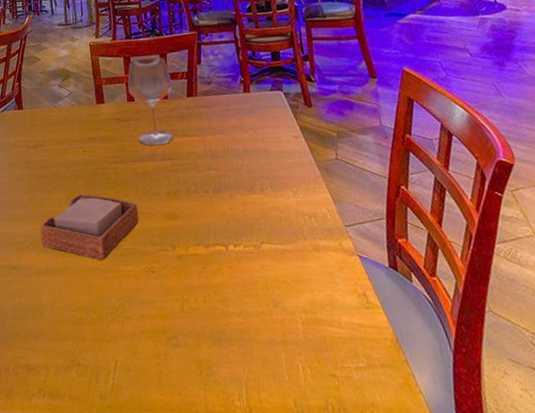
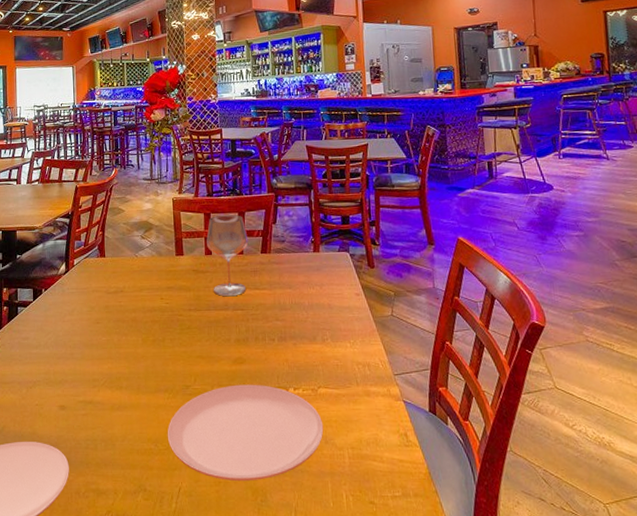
napkin holder: present [40,193,139,260] -> none [116,337,209,398]
plate: none [99,242,271,353] -> present [167,384,324,482]

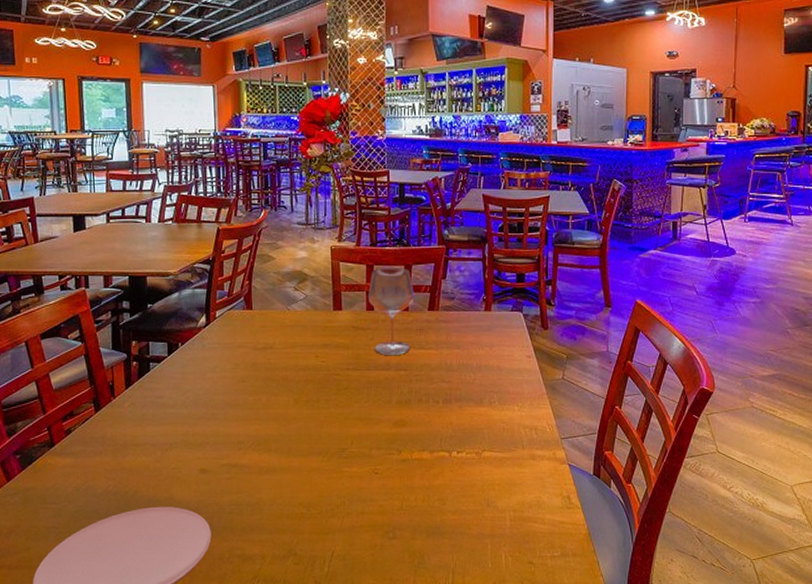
plate: present [167,384,324,482] -> none [320,447,486,545]

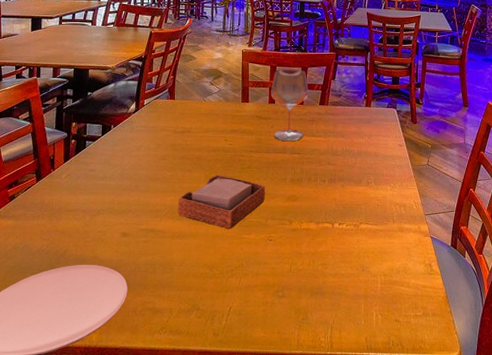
napkin holder: none [264,398,368,462] -> present [178,175,266,229]

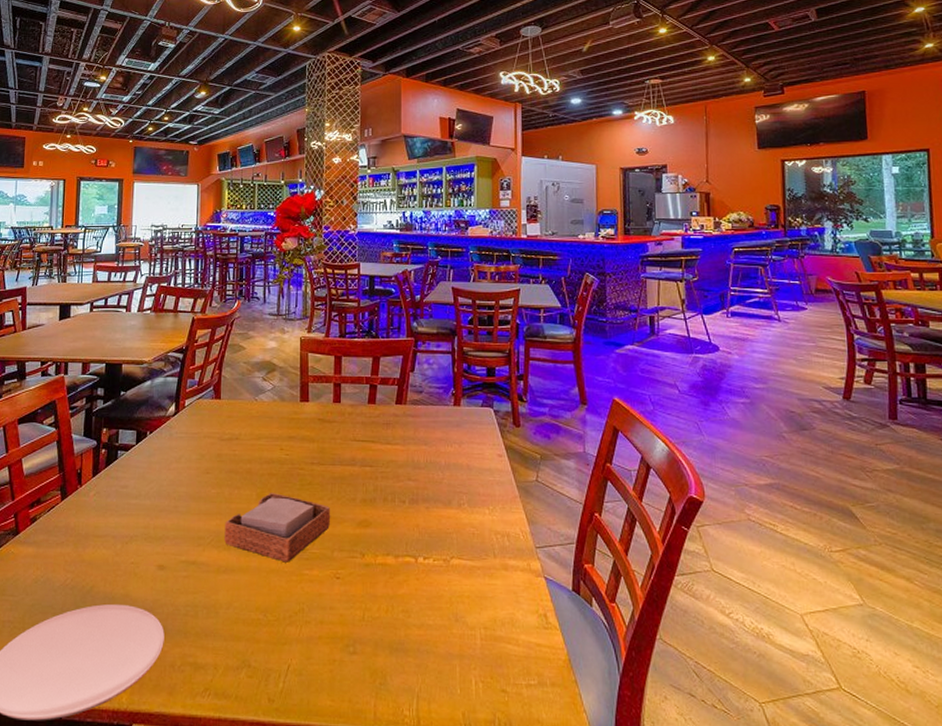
wine glass: present [271,68,309,142] -> none [336,358,382,451]

